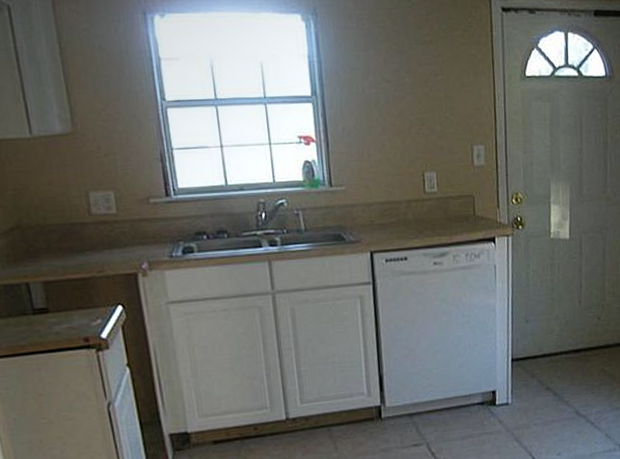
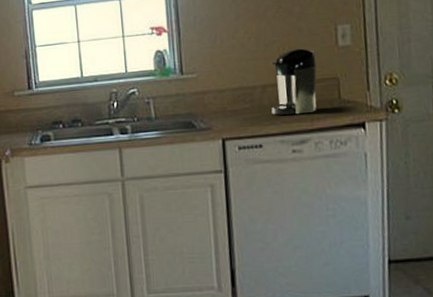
coffee maker: none [415,166,456,229] -> present [271,48,317,115]

